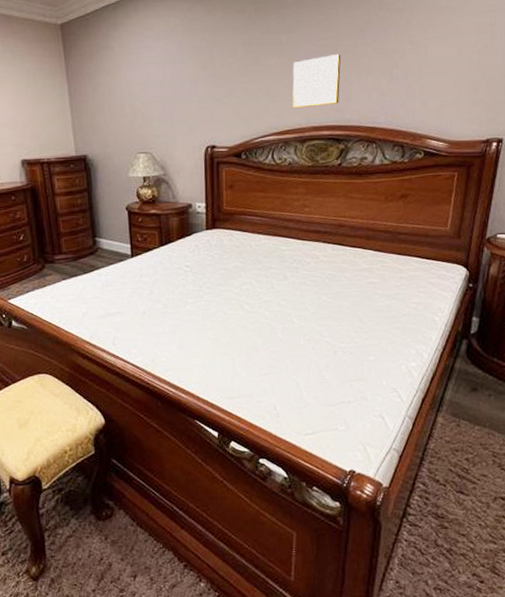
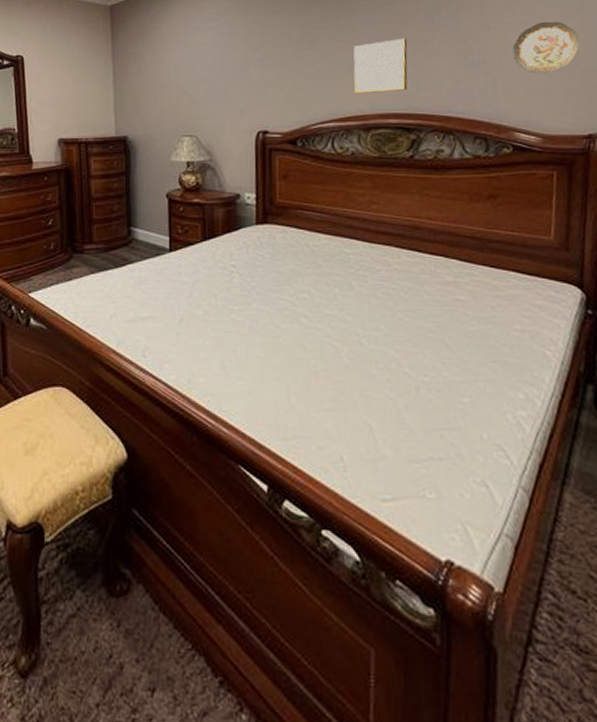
decorative plate: none [432,35,488,85] -> present [512,21,580,74]

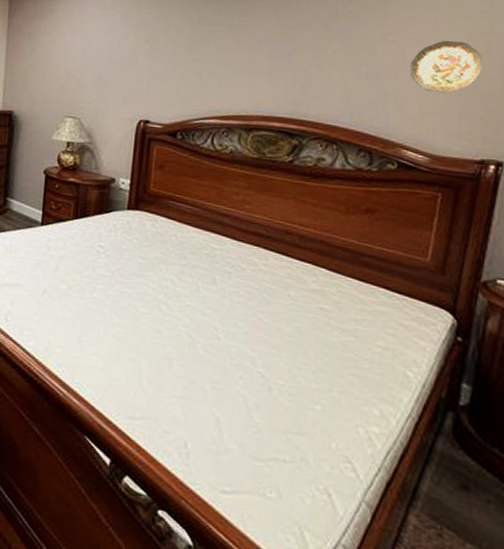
wall art: present [353,39,408,94] -> none [241,43,301,96]

